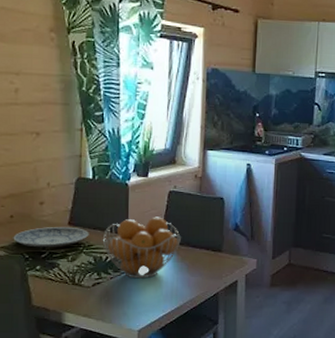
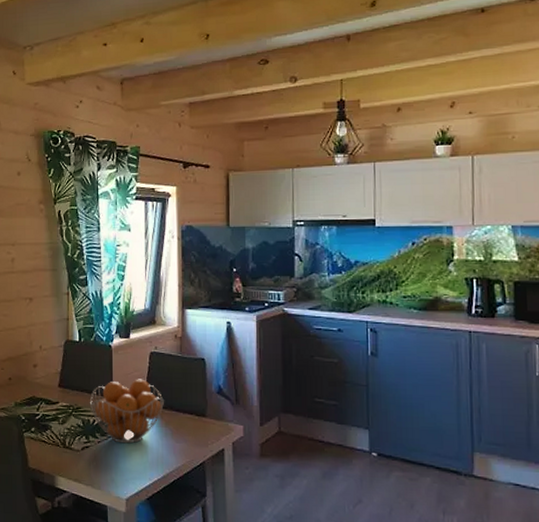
plate: present [13,226,89,248] -> none [11,388,77,410]

